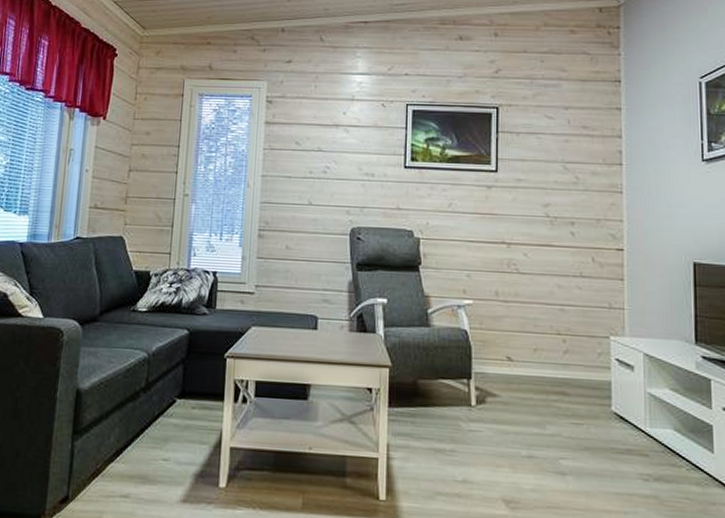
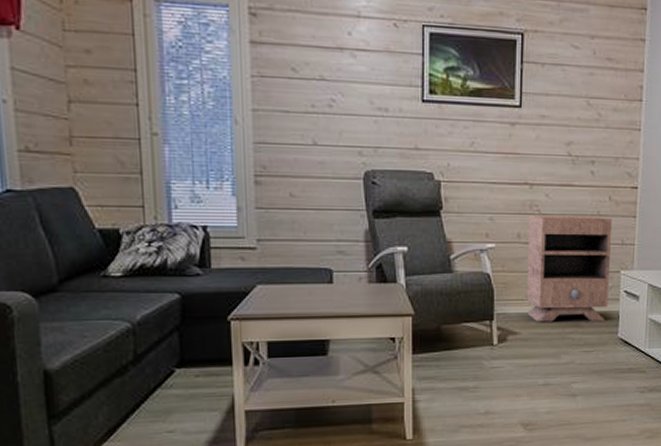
nightstand: none [506,273,598,391] -> present [526,215,613,322]

